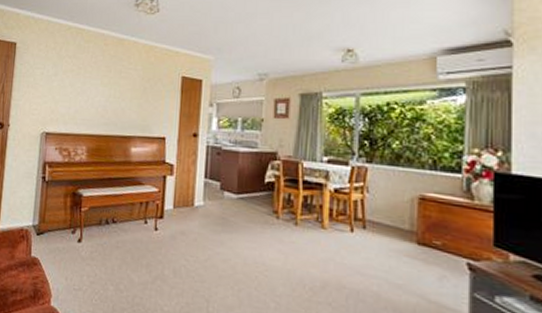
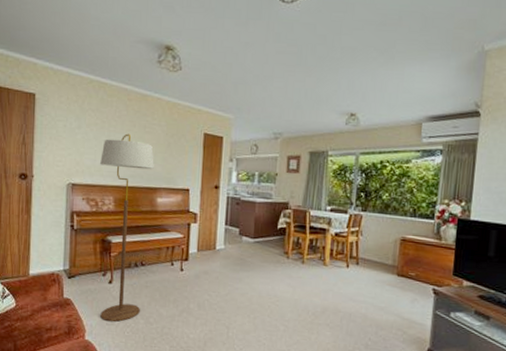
floor lamp: none [67,79,129,287] -> present [100,133,154,322]

